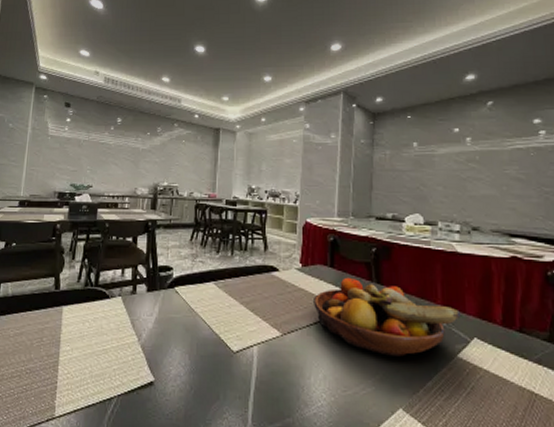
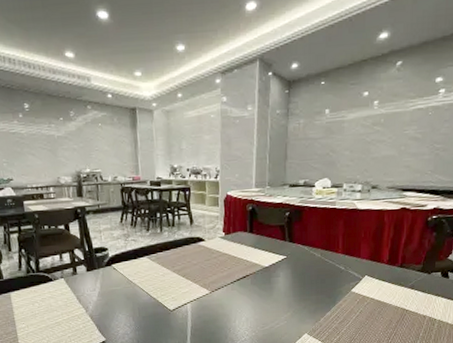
fruit bowl: present [313,277,462,357] -> none [236,239,357,298]

